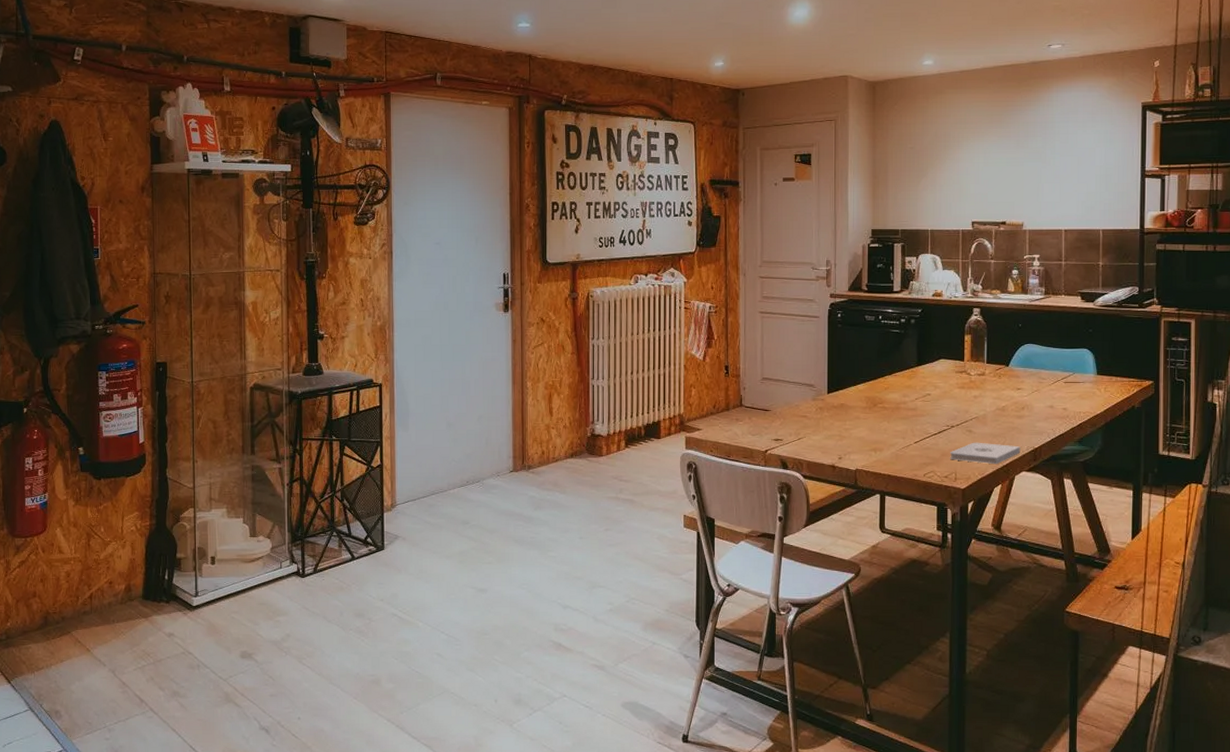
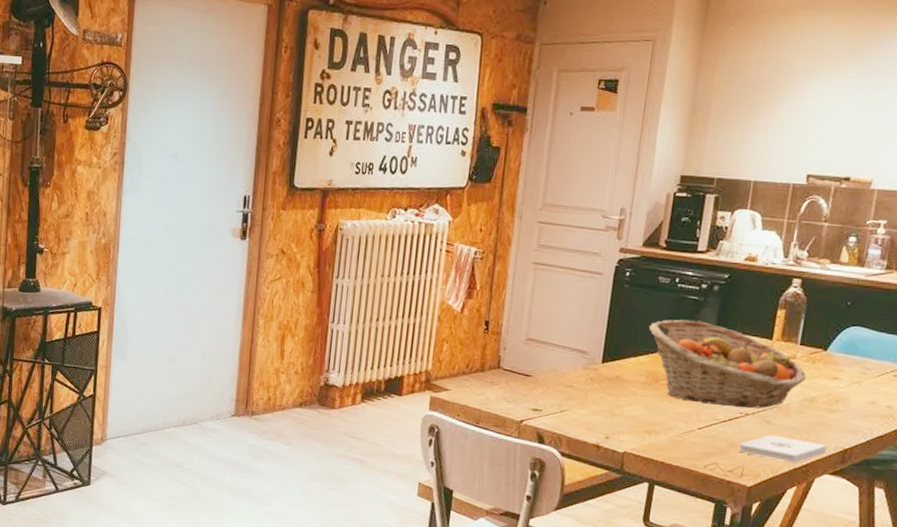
fruit basket: none [863,350,996,421] -> present [649,319,807,409]

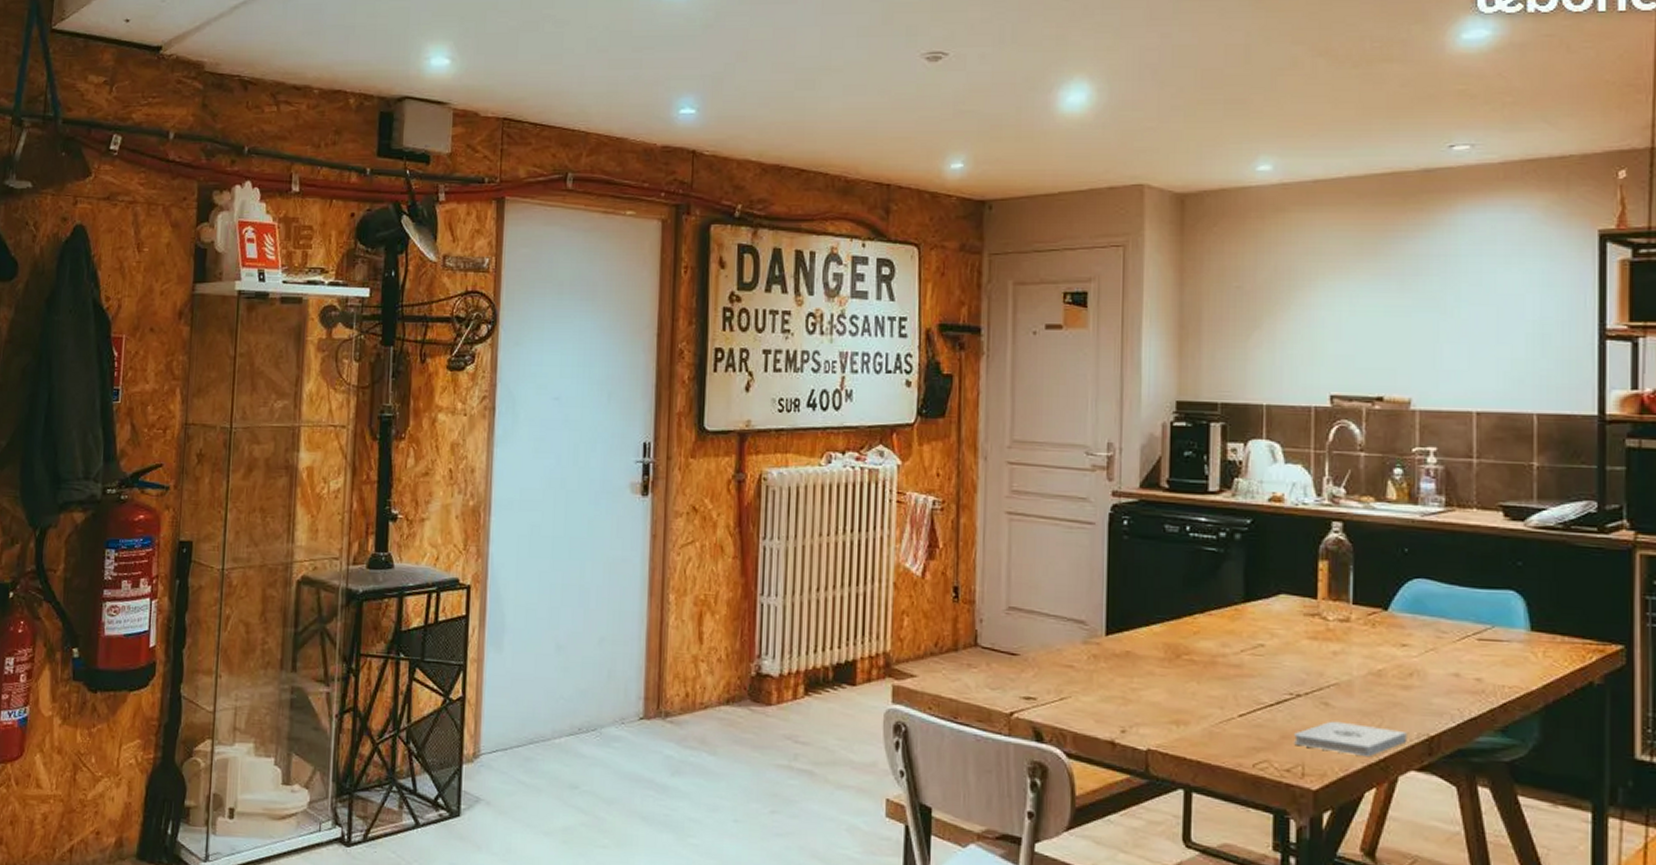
fruit basket: present [649,319,807,409] -> none [1160,576,1368,688]

